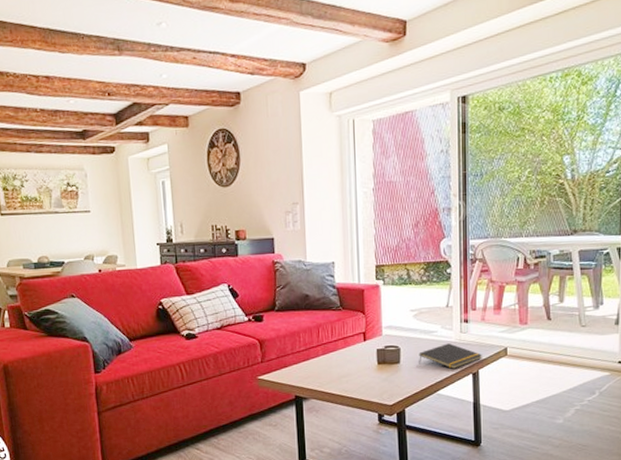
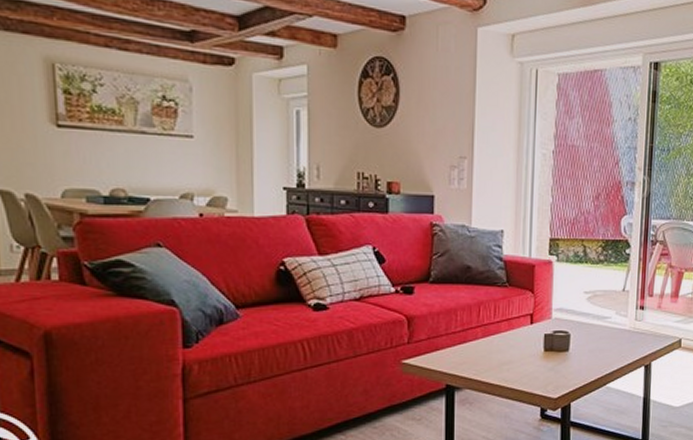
notepad: present [419,343,482,369] -> none [589,331,656,360]

